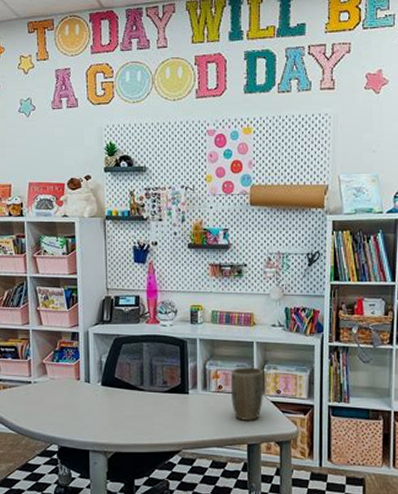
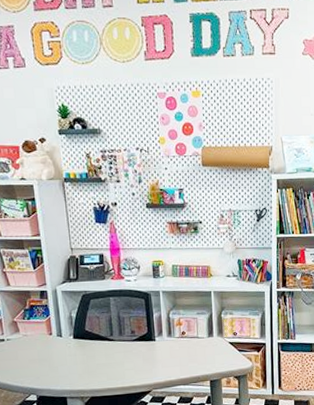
plant pot: present [231,367,264,422] -> none [193,313,223,361]

